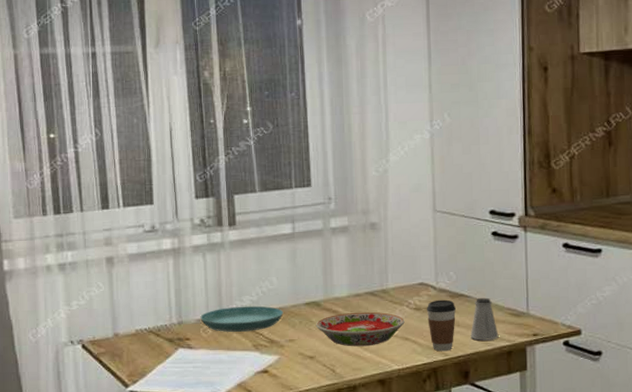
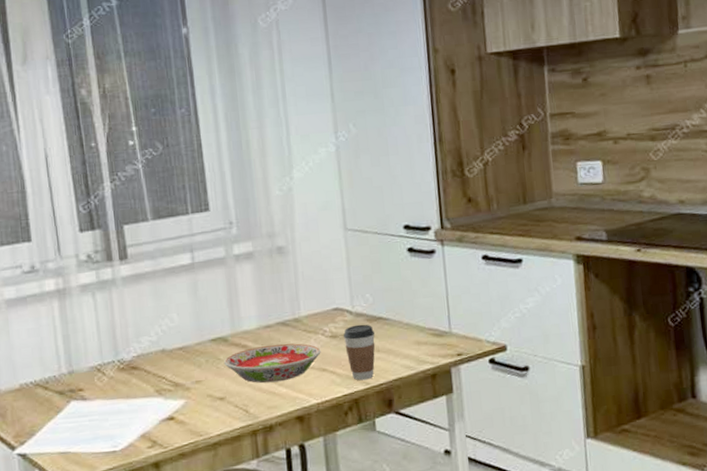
saucer: present [200,305,284,332] -> none [93,346,188,379]
saltshaker: present [470,297,499,341] -> none [391,318,422,365]

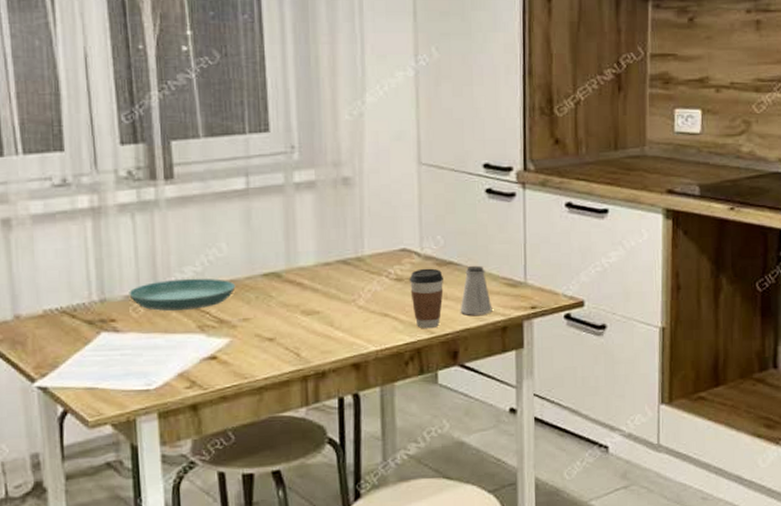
saucer: none [93,346,188,379] -> present [129,278,236,311]
bowl: present [223,343,321,384] -> none [275,283,384,326]
saltshaker: none [391,318,422,365] -> present [460,265,493,315]

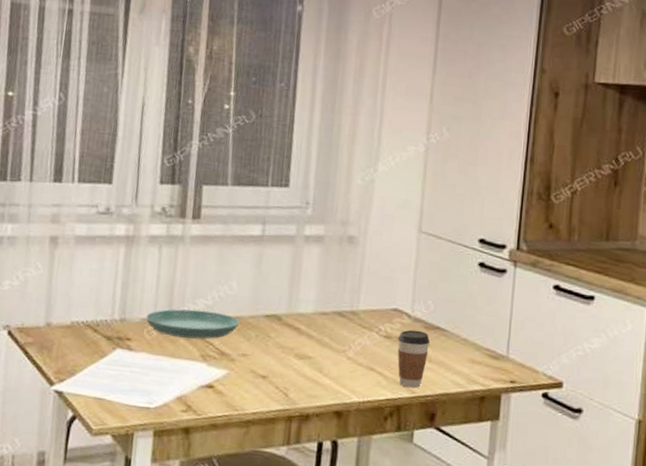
saltshaker: present [460,265,493,315] -> none [442,333,473,382]

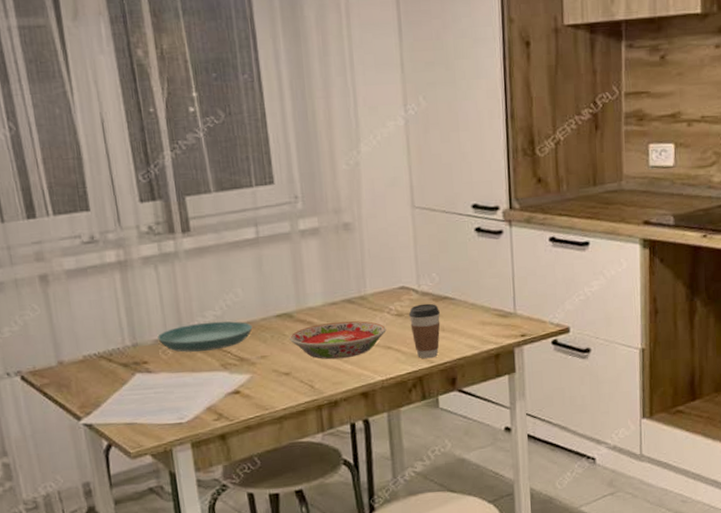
bowl: none [273,332,372,372] -> present [289,321,387,360]

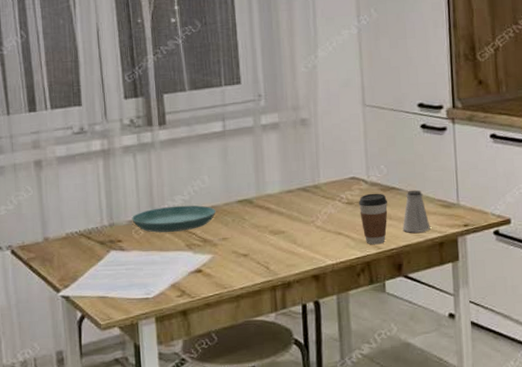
bowl: present [289,321,387,360] -> none [248,207,338,243]
saltshaker: none [456,299,486,345] -> present [402,189,431,233]

